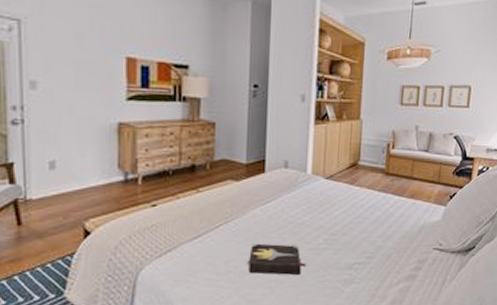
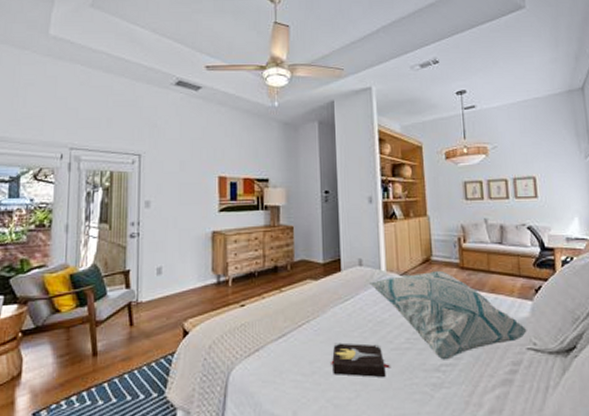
decorative pillow: none [294,175,436,259] -> present [370,270,527,360]

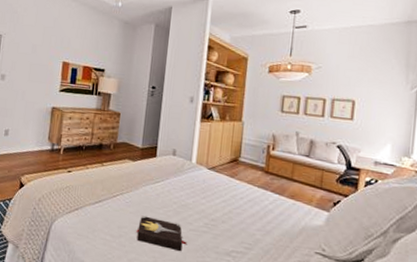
decorative pillow: present [370,270,527,360] -> none [180,169,319,248]

